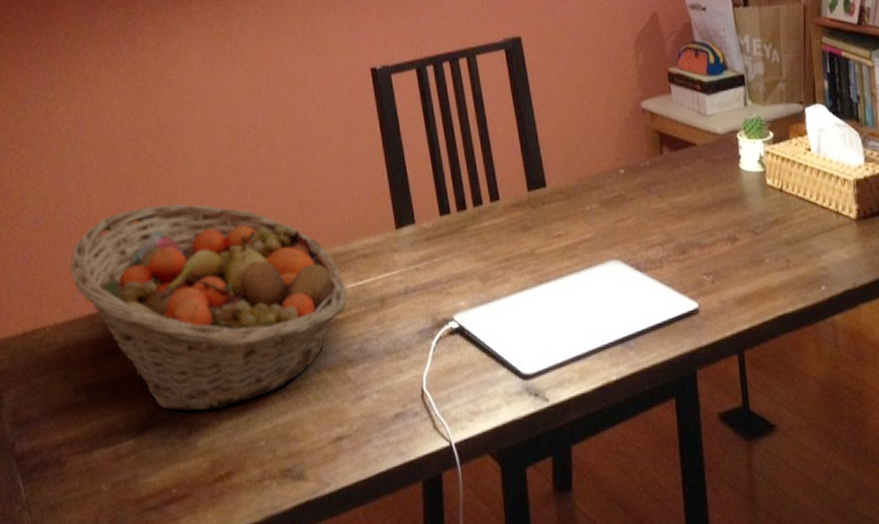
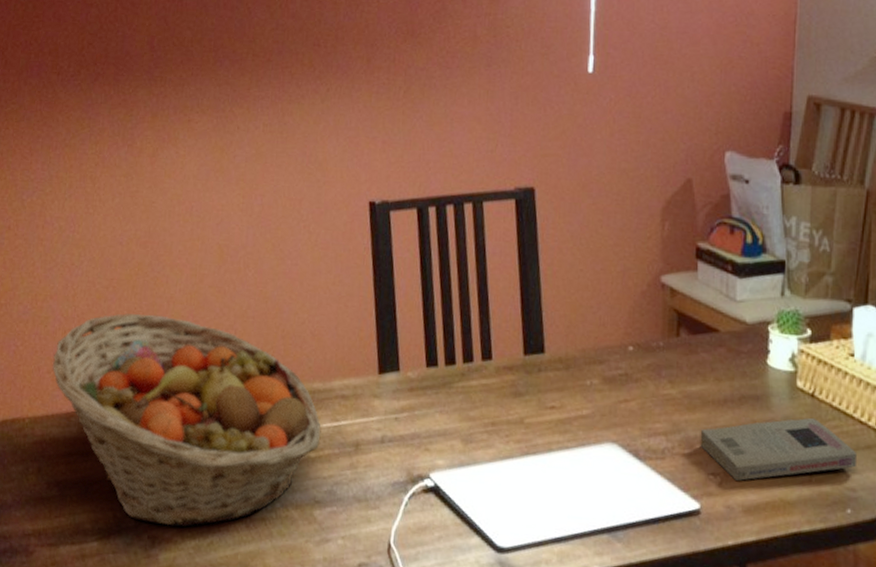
book: none [690,209,825,276] -> present [700,417,858,481]

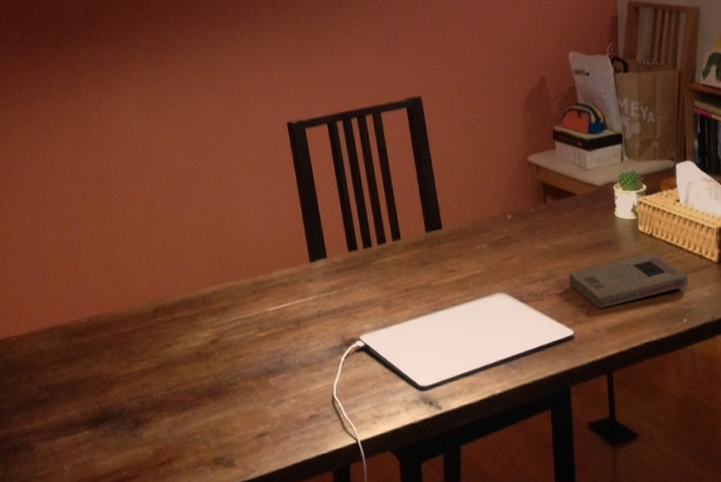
fruit basket: present [52,313,321,527] -> none [30,236,268,409]

